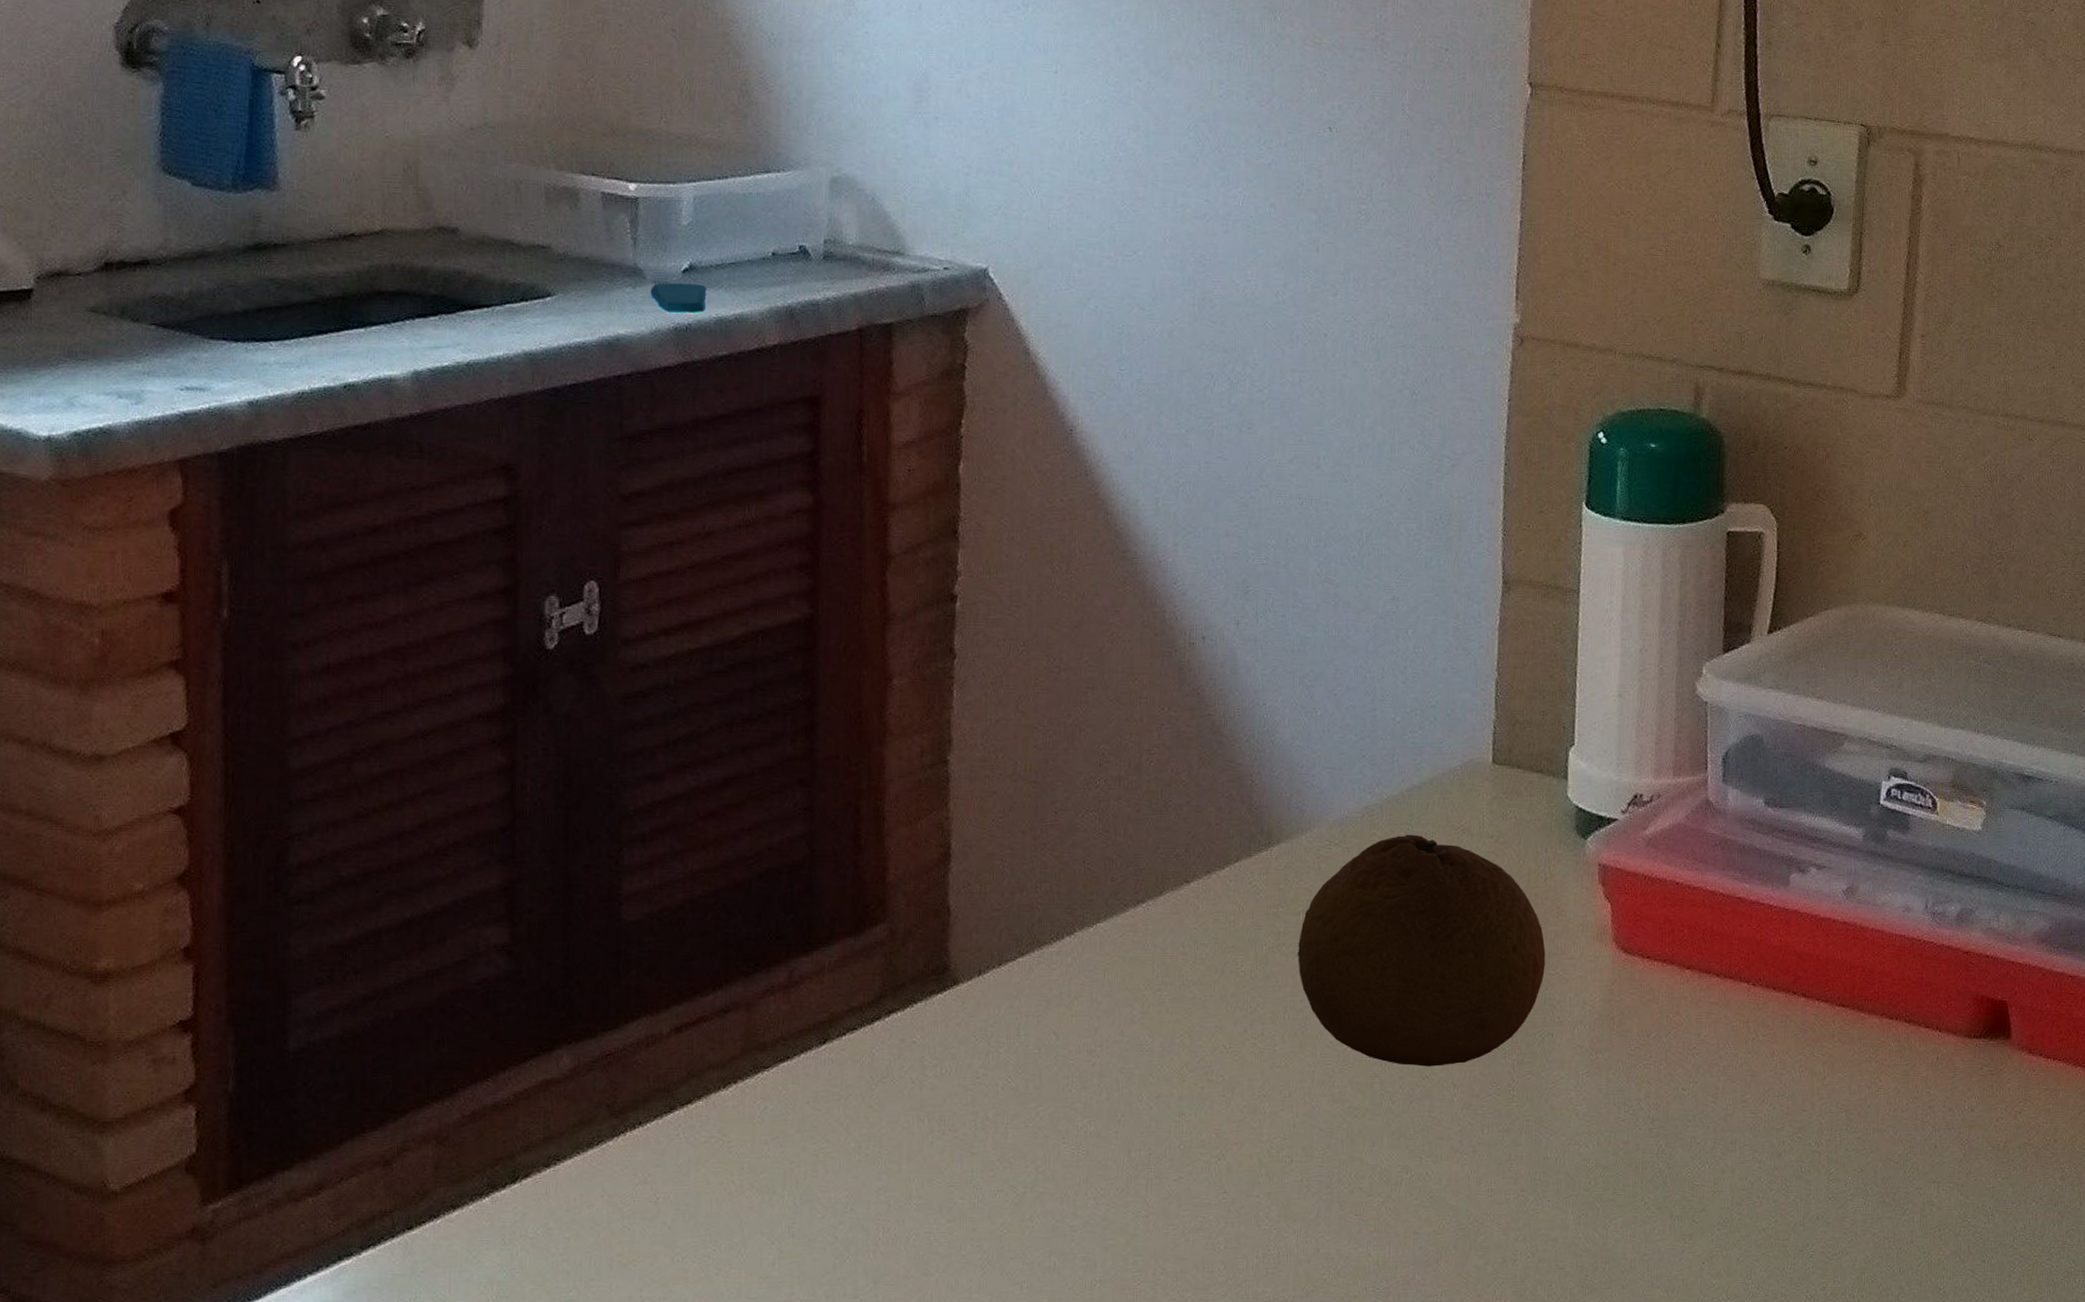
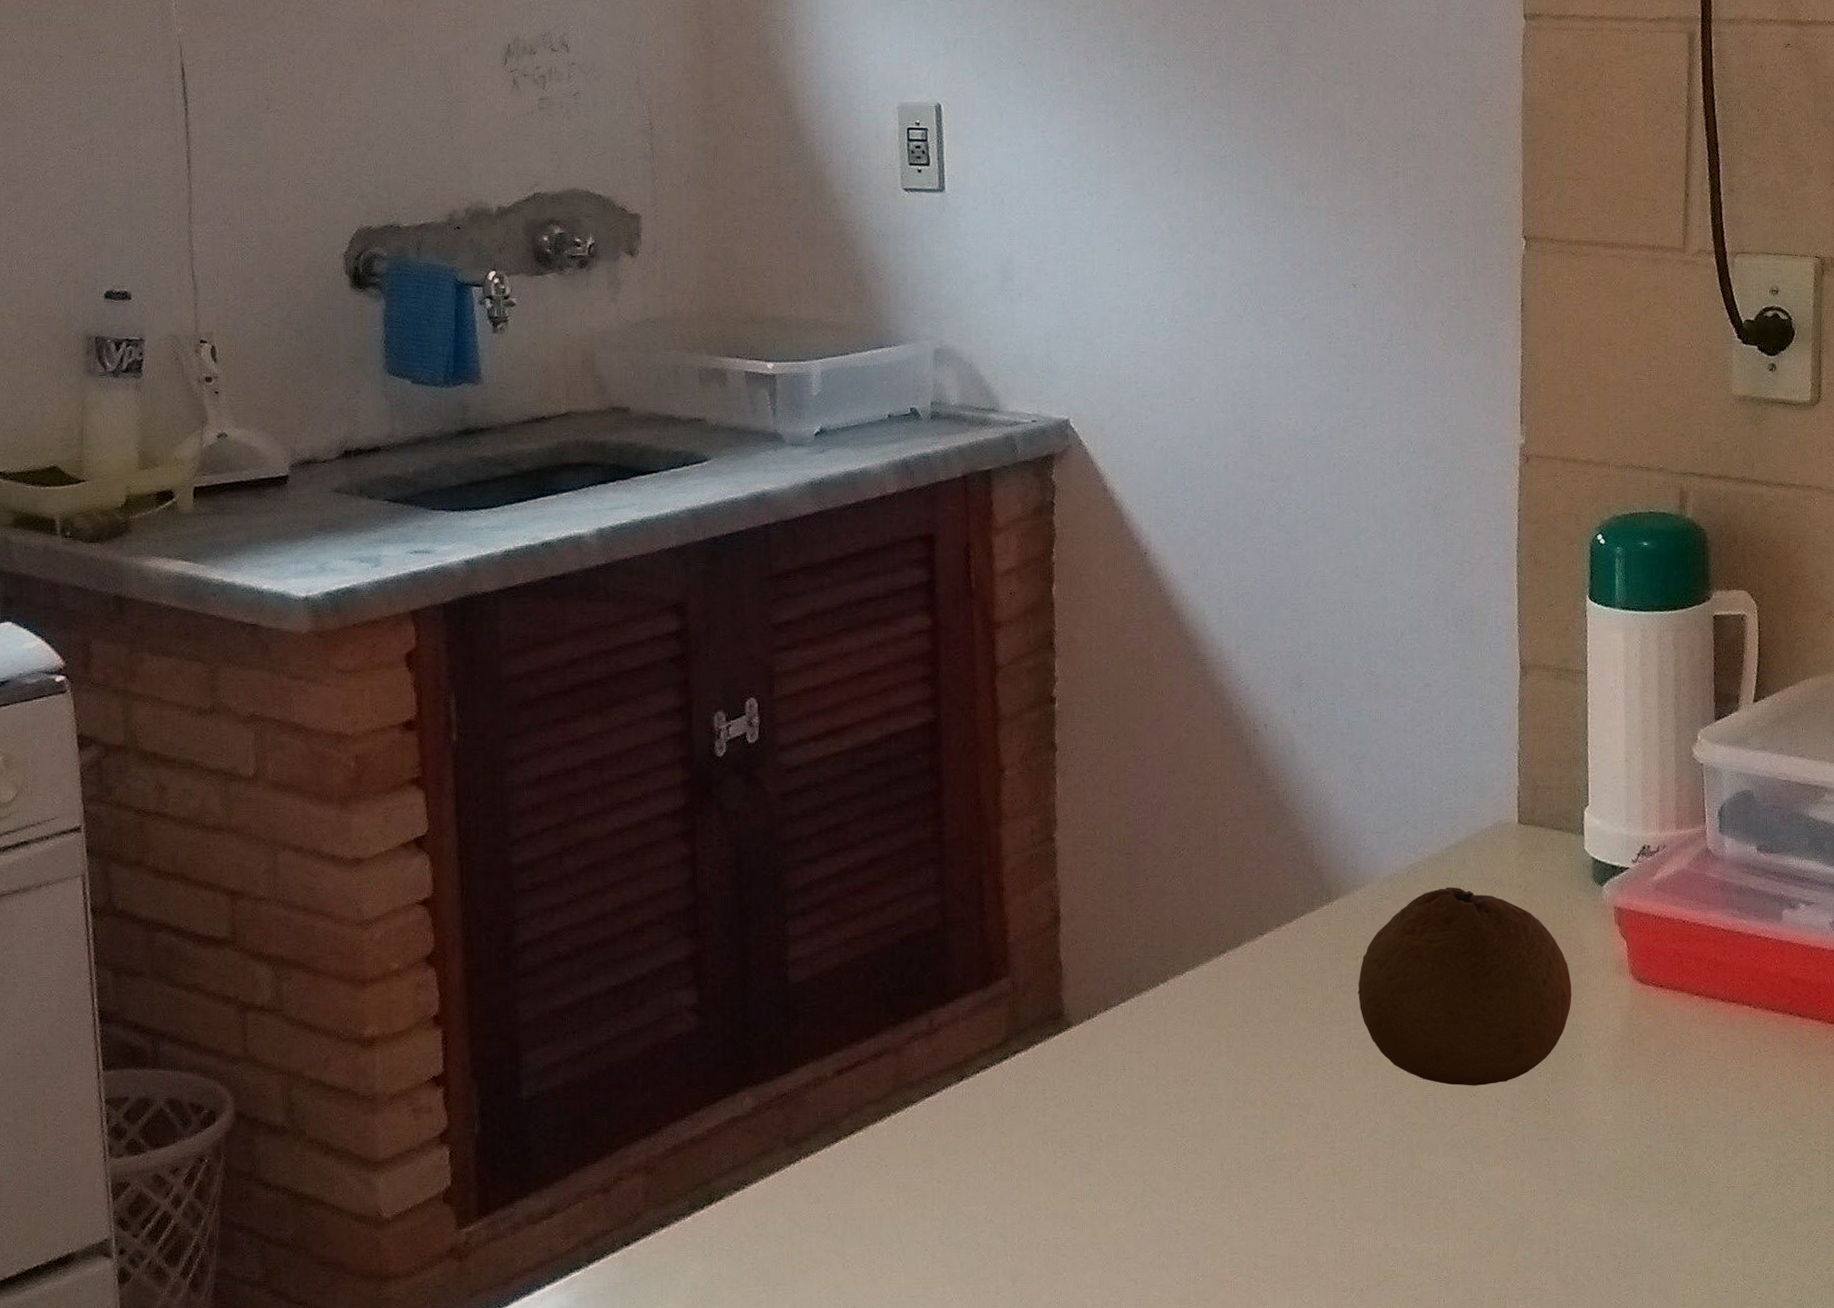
sponge: present [650,283,707,313] -> none [789,445,836,469]

